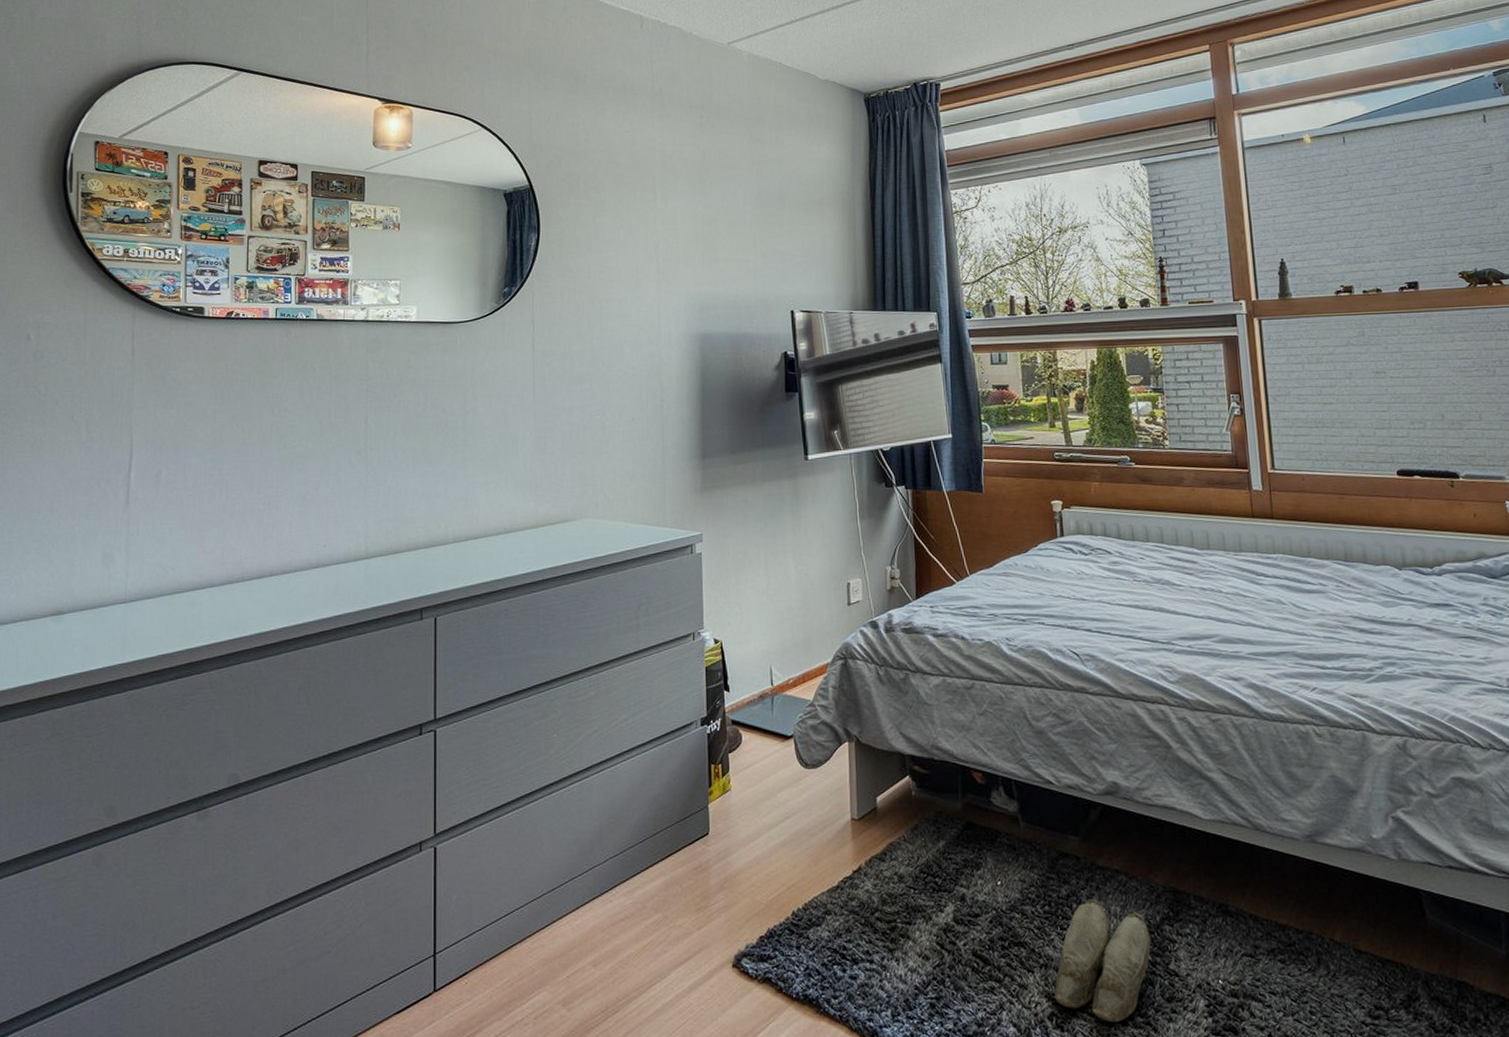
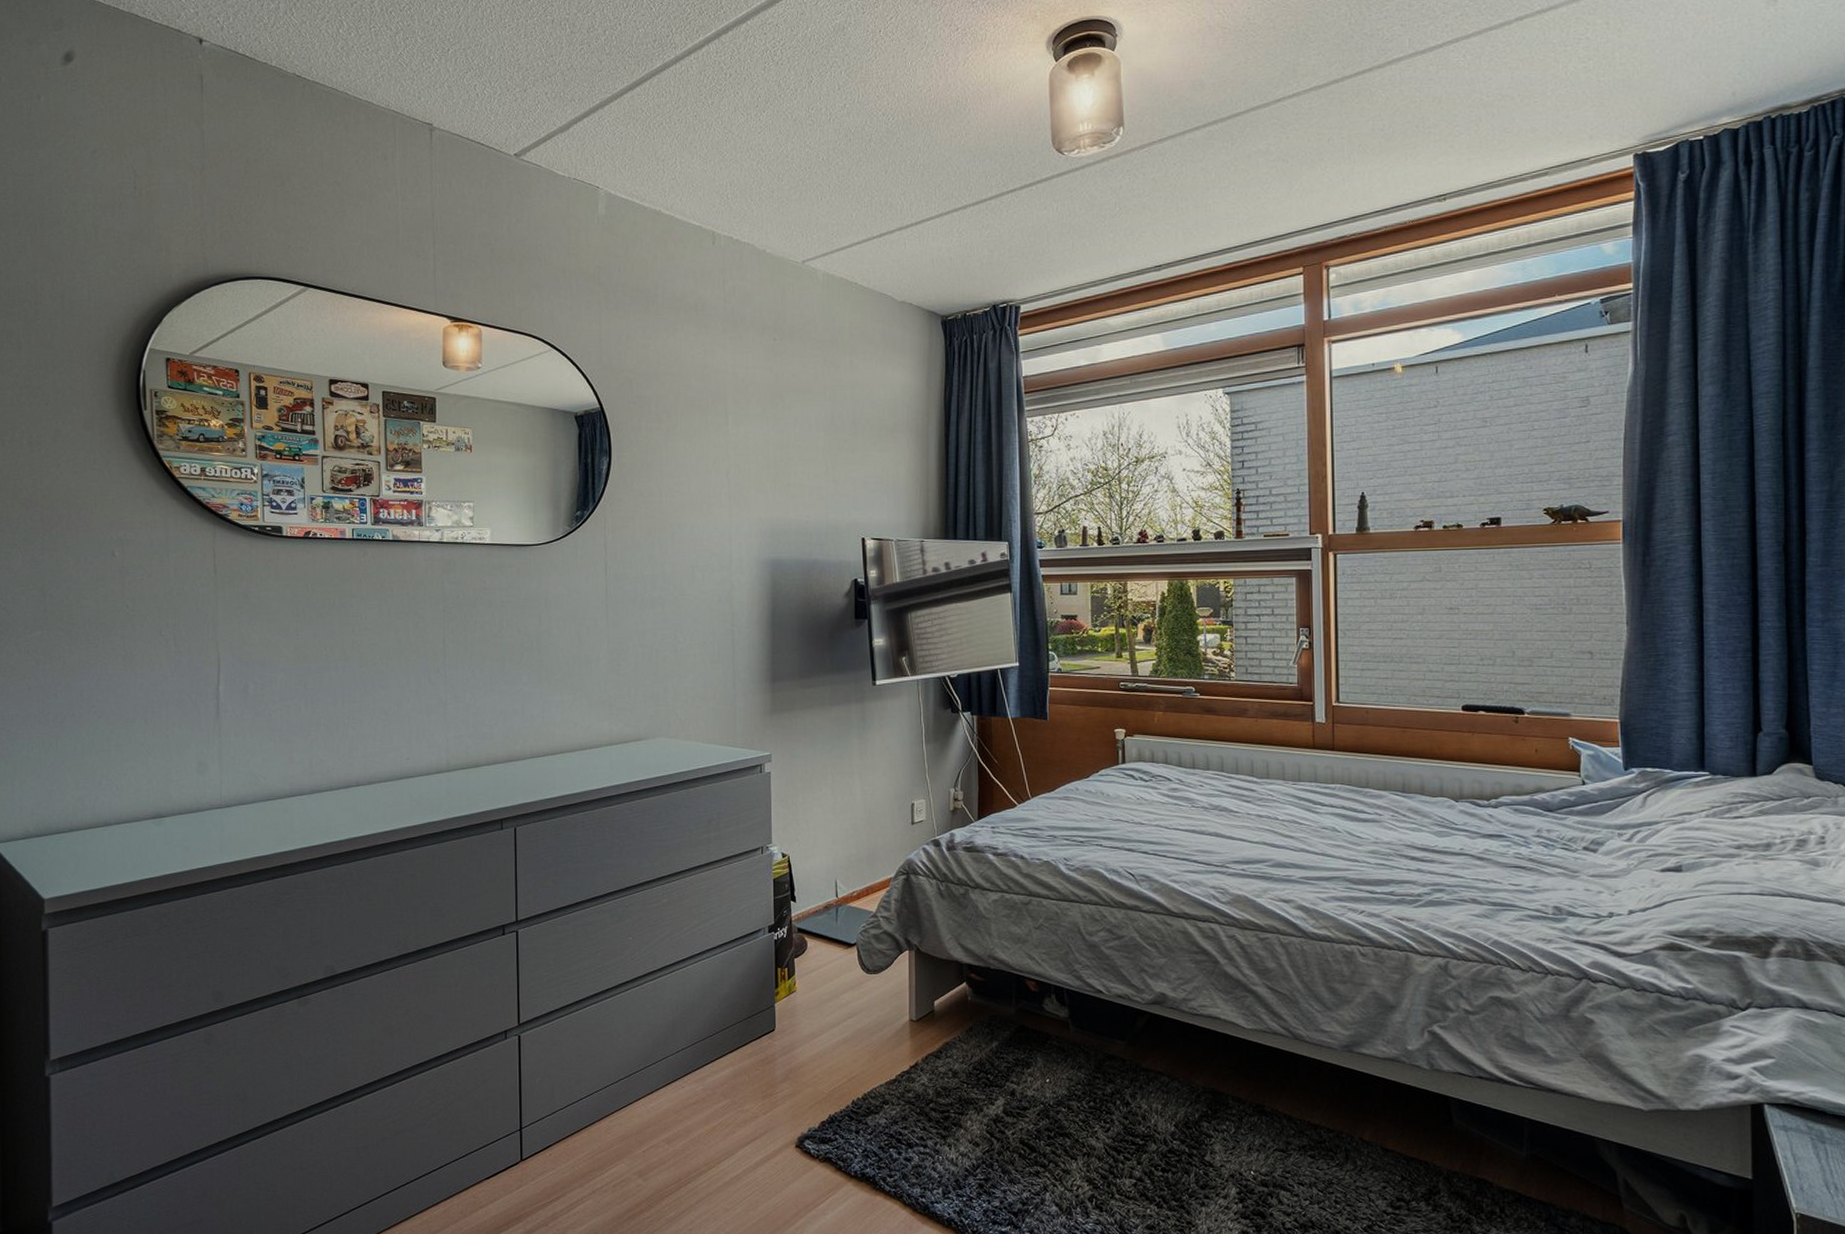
slippers: present [1054,898,1151,1022] -> none [1095,1096,1188,1205]

